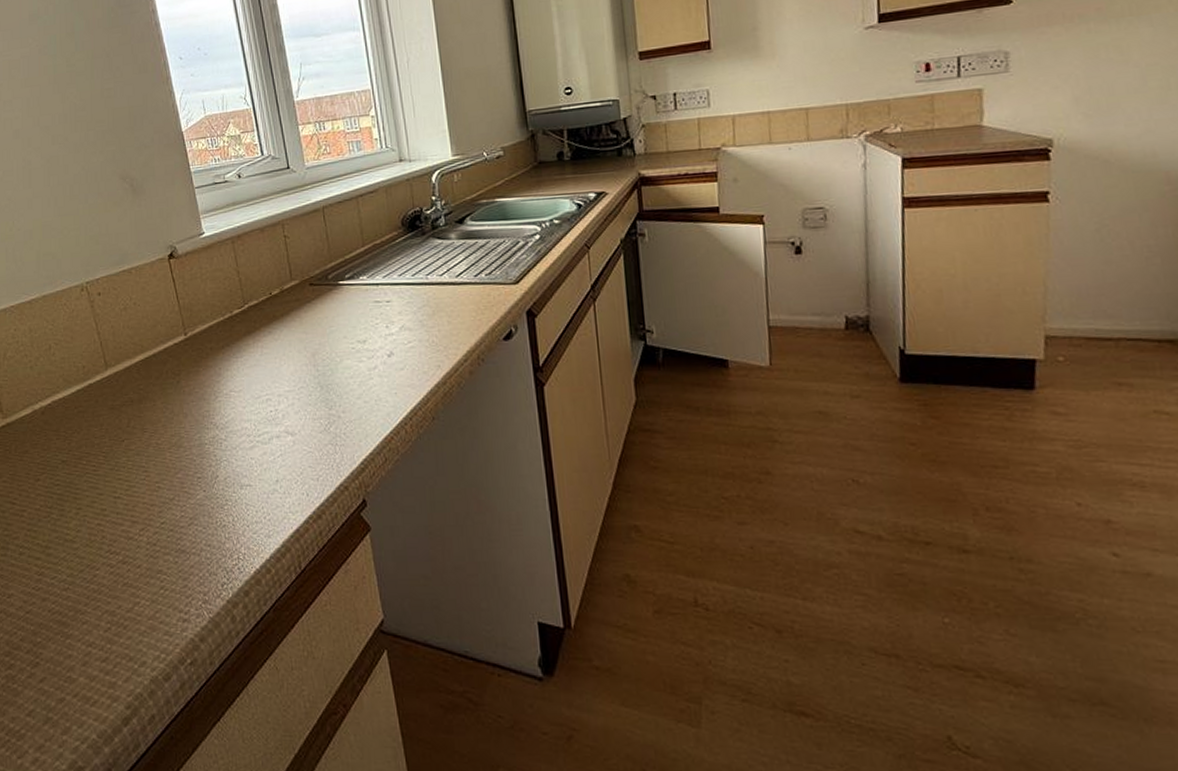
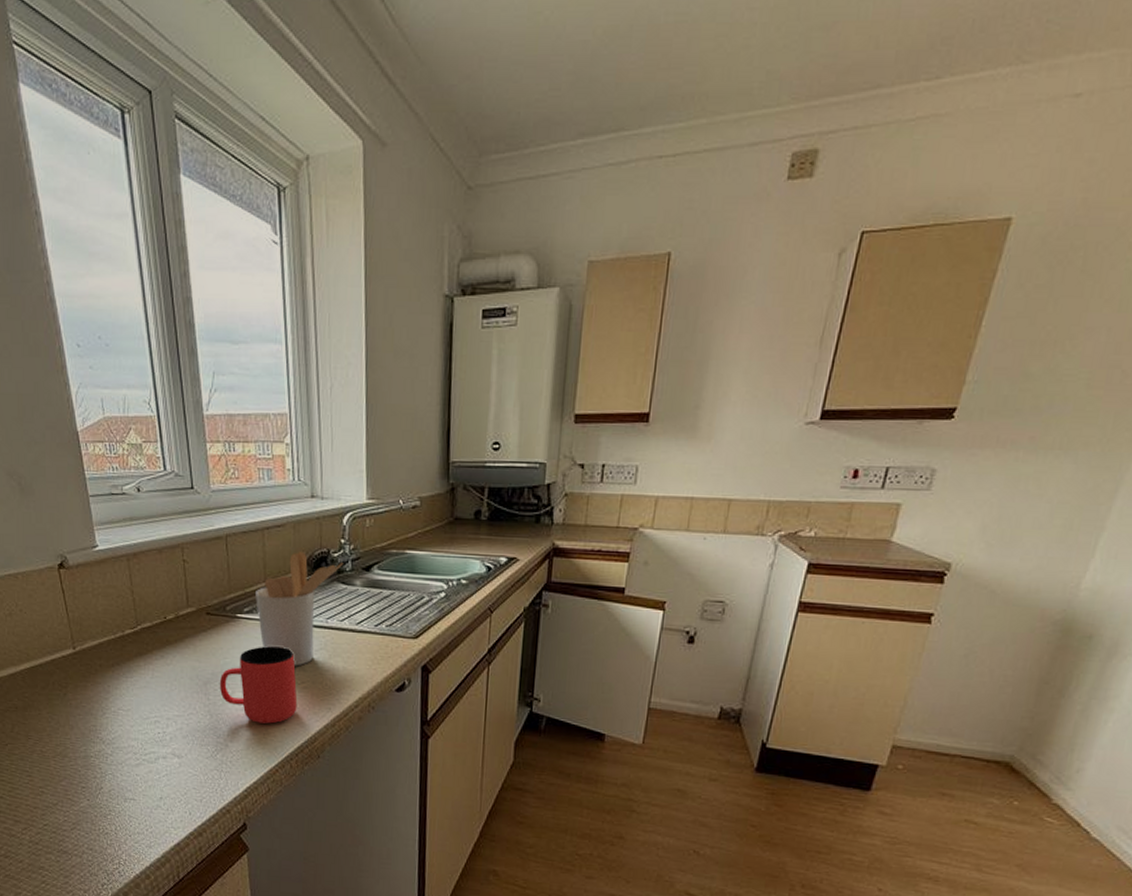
cup: none [327,308,407,389] -> present [219,646,298,724]
utensil holder: none [355,213,437,327] -> present [256,552,344,667]

